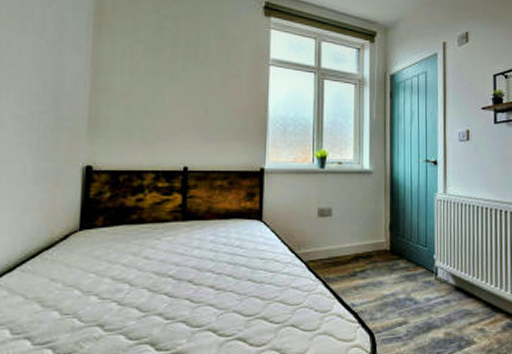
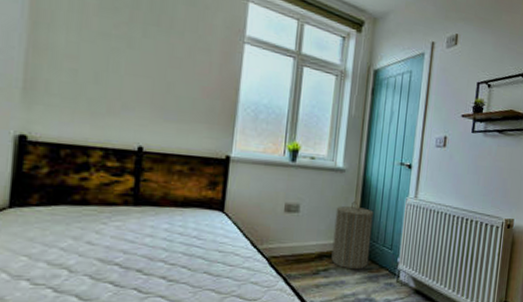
laundry hamper: none [367,201,405,269] -> present [331,201,374,270]

